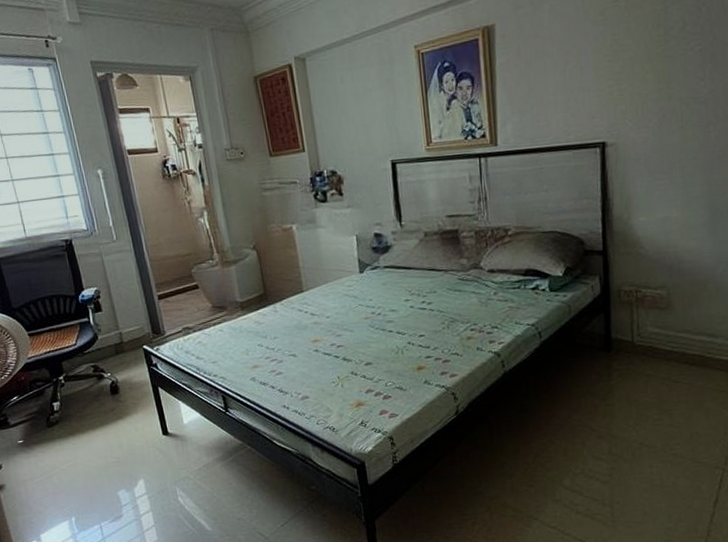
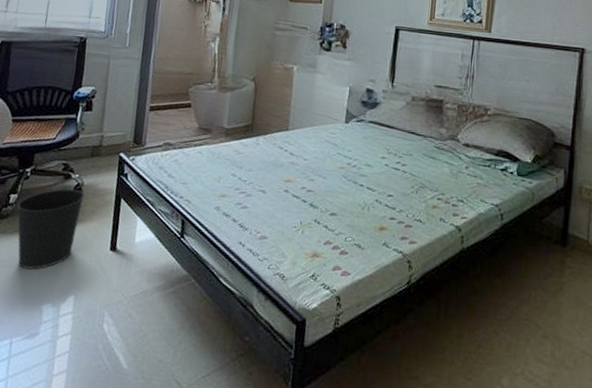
wastebasket: none [62,387,128,465] -> present [16,188,85,270]

